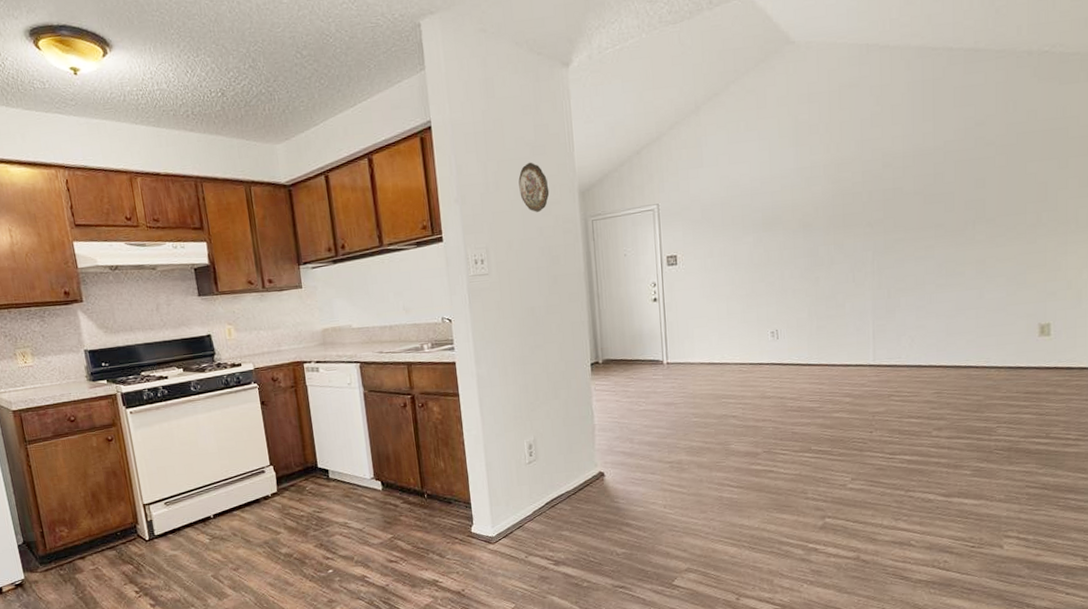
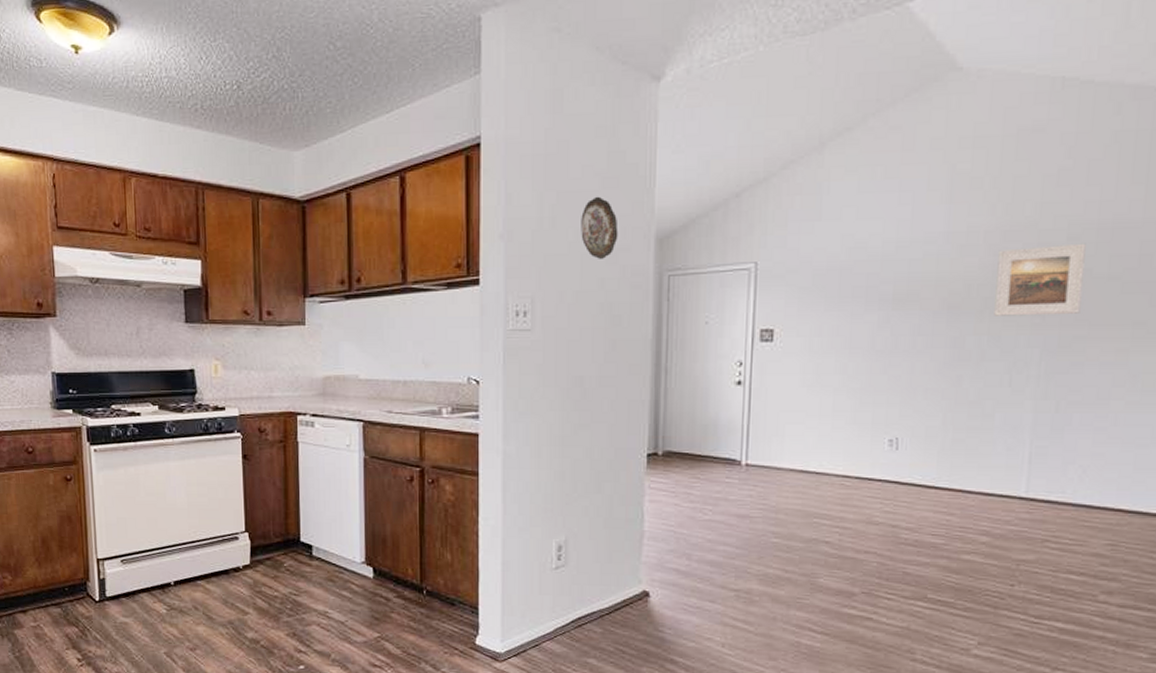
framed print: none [835,168,897,230] -> present [994,243,1086,316]

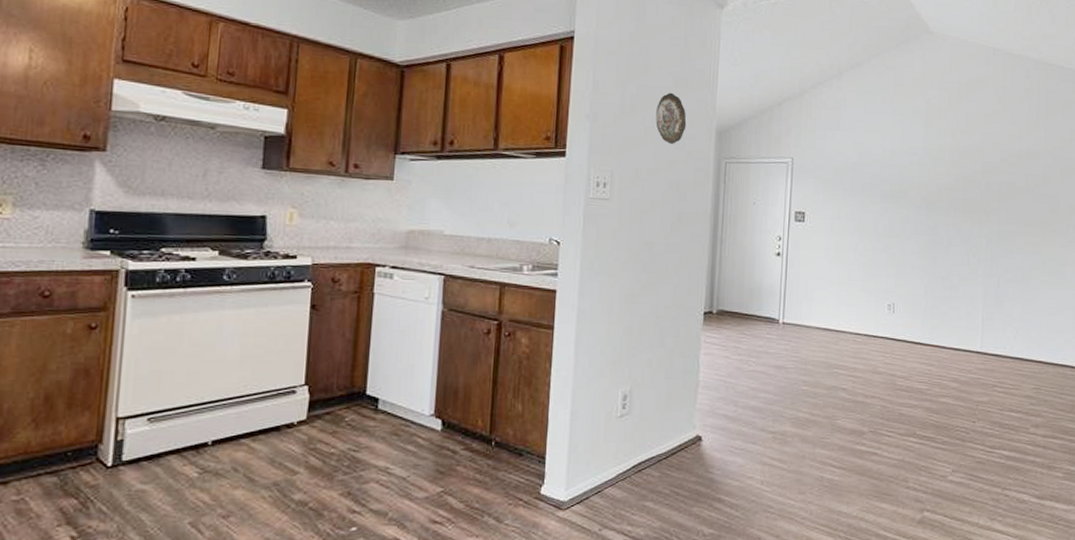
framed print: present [994,243,1086,316] -> none [956,164,1012,215]

